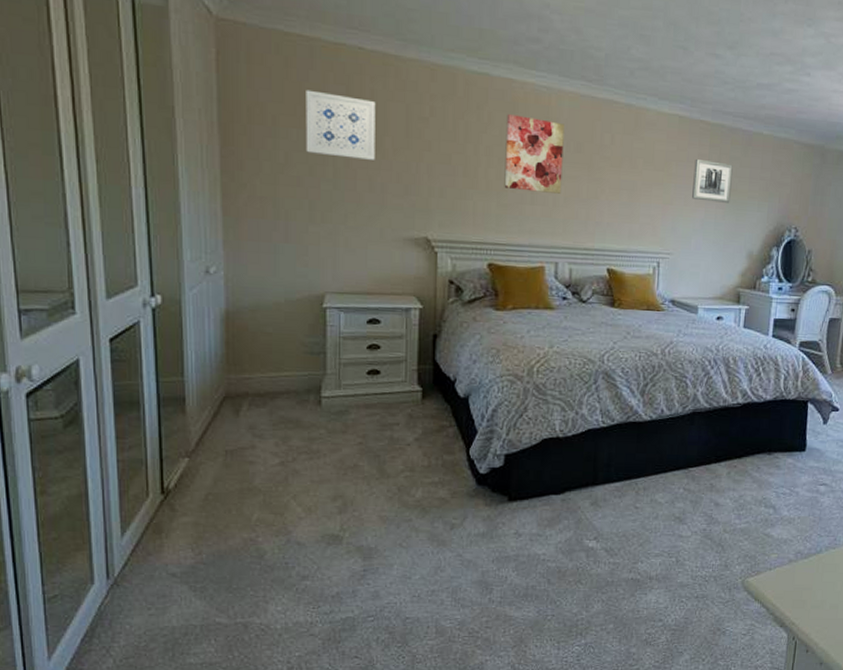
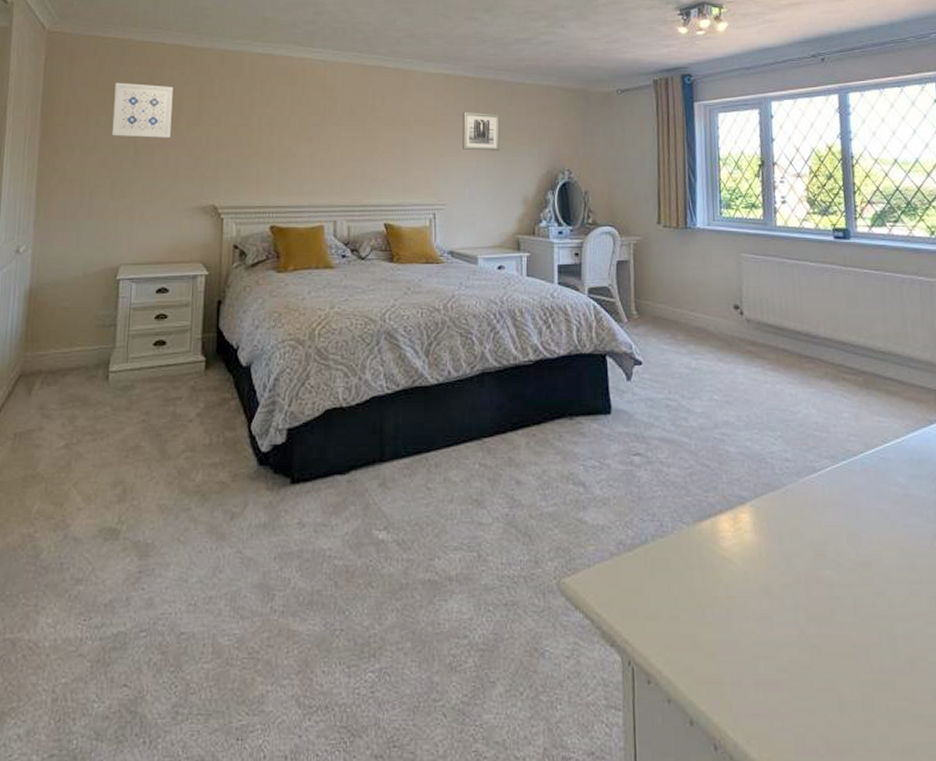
wall art: present [504,114,565,194] -> none [285,87,339,155]

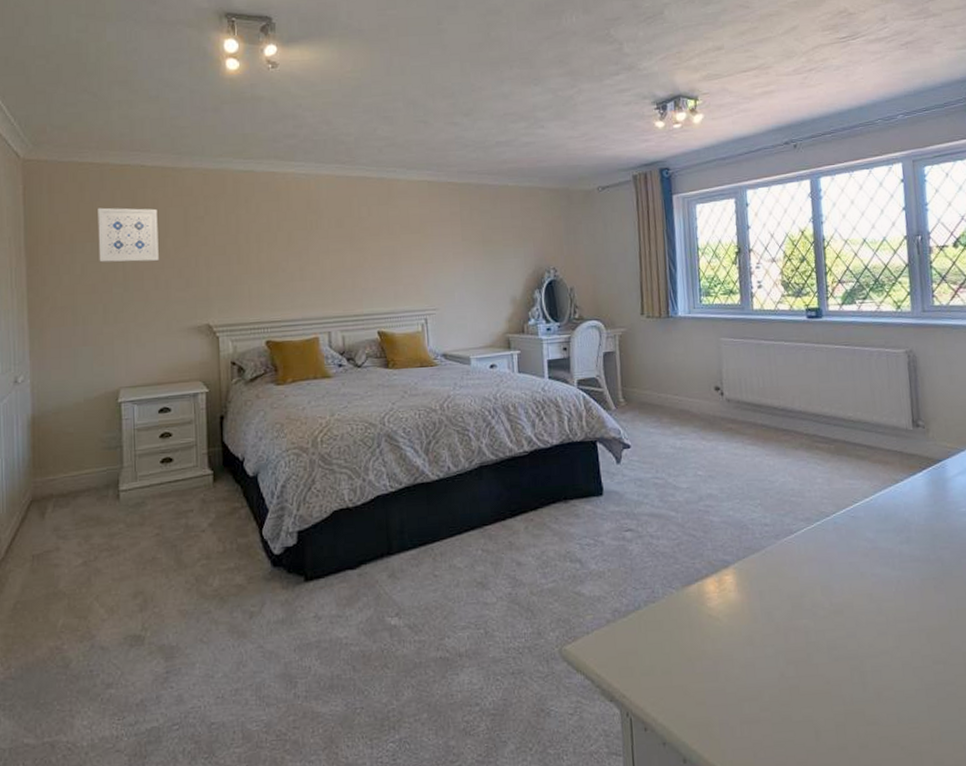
wall art: present [462,111,500,151] -> none [448,217,487,255]

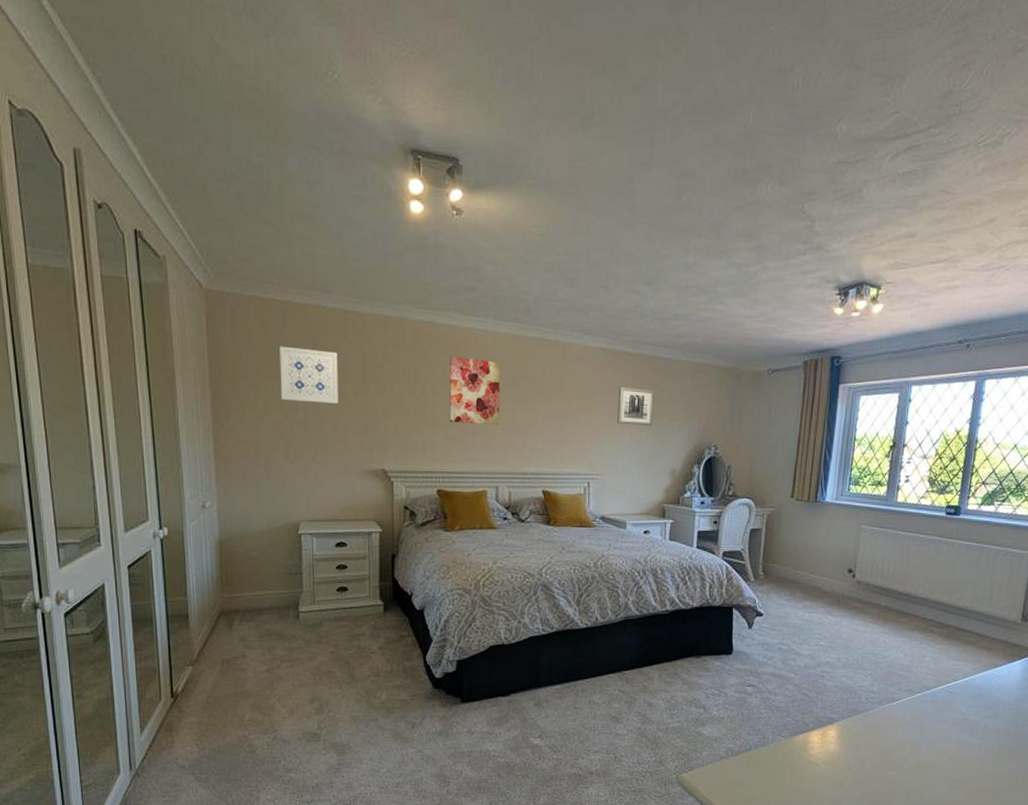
wall art: none [272,202,328,269] -> present [449,357,500,425]
wall art: none [448,217,487,255] -> present [617,386,654,426]

